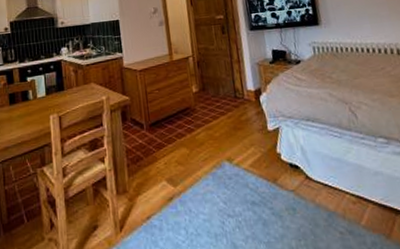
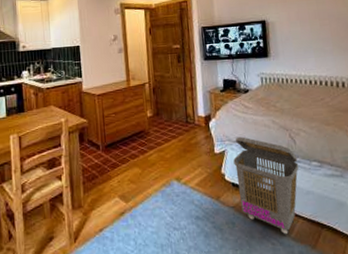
laundry basket: none [289,112,364,223] -> present [233,137,299,235]

